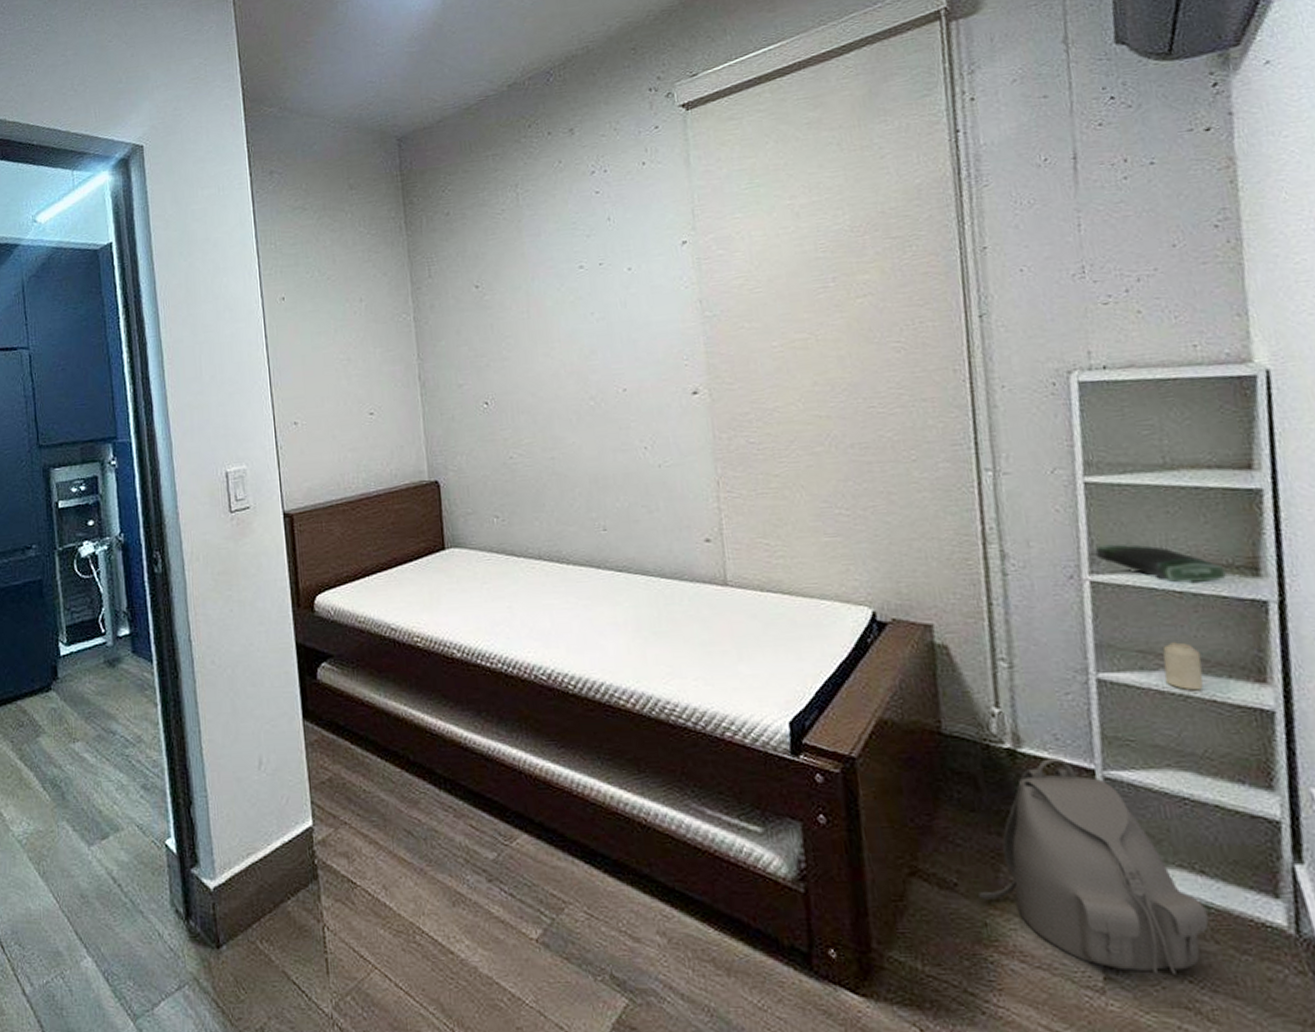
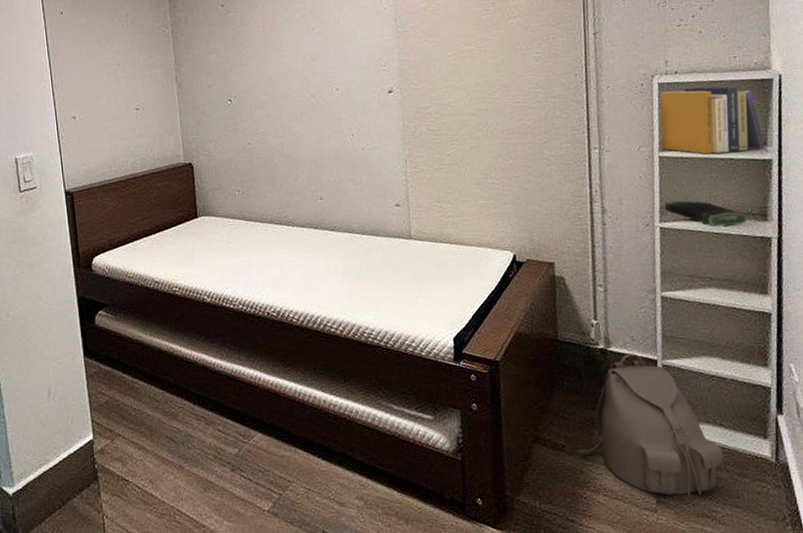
books: none [1080,386,1250,480] -> present [659,86,765,154]
candle: present [1162,642,1204,691] -> none [704,268,729,302]

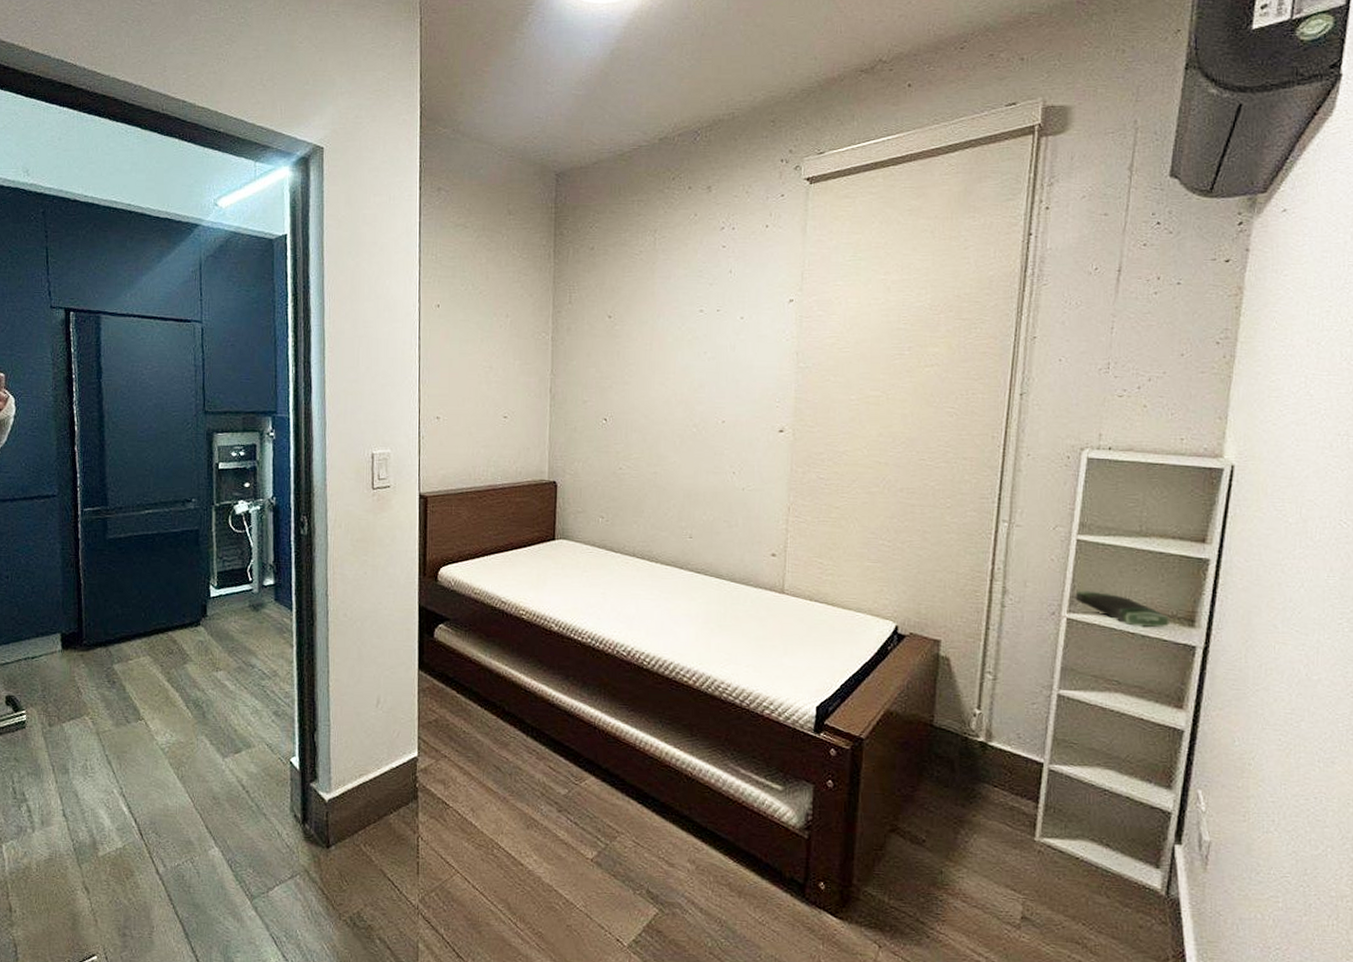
backpack: present [578,353,724,496] -> none [940,752,1105,918]
books: present [659,86,765,154] -> none [1081,467,1203,547]

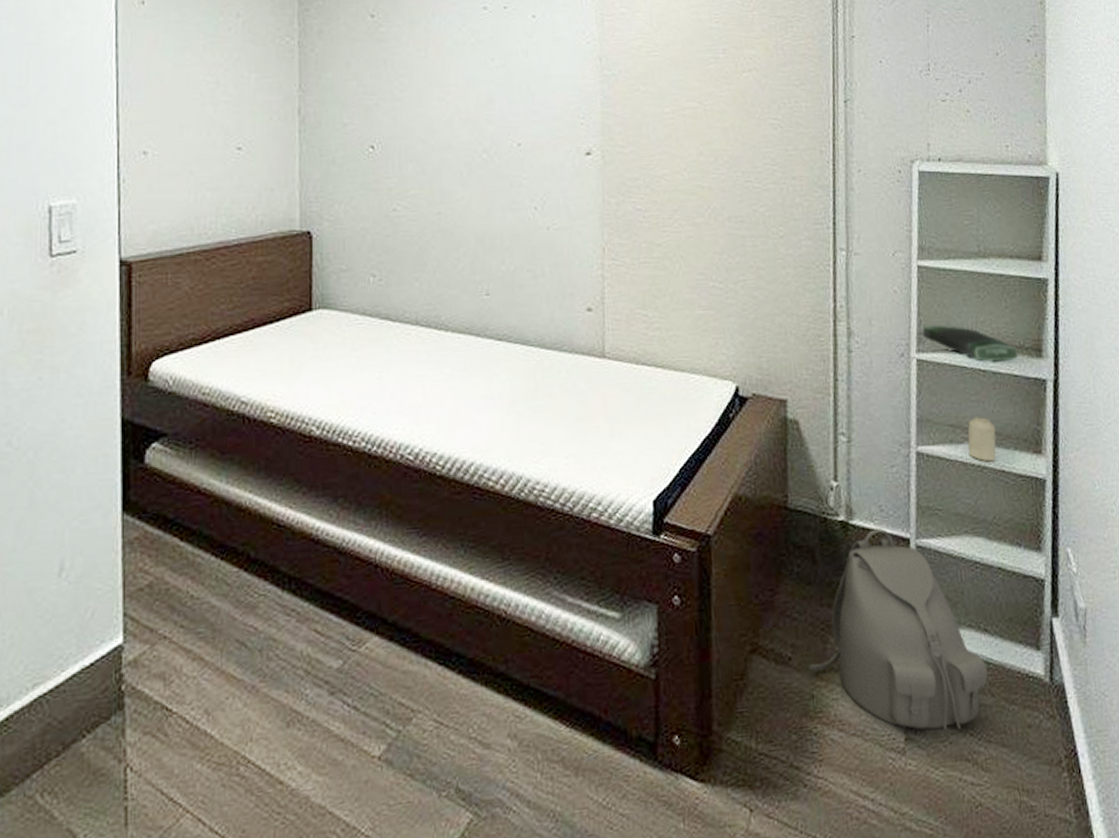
backpack: none [940,752,1105,918] -> present [809,528,988,731]
candle: none [1108,671,1139,710] -> present [968,417,997,462]

